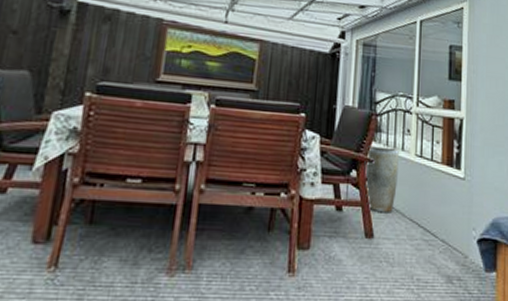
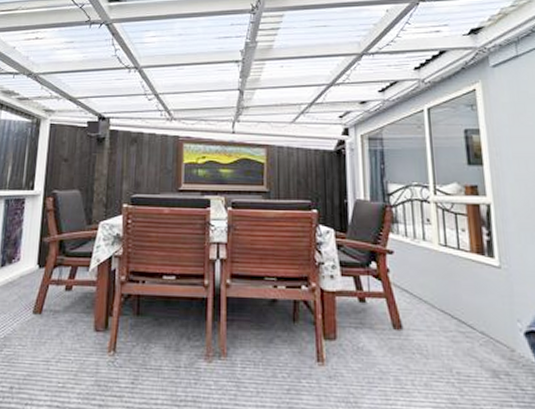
vase: present [364,146,399,212] -> none [383,237,423,303]

